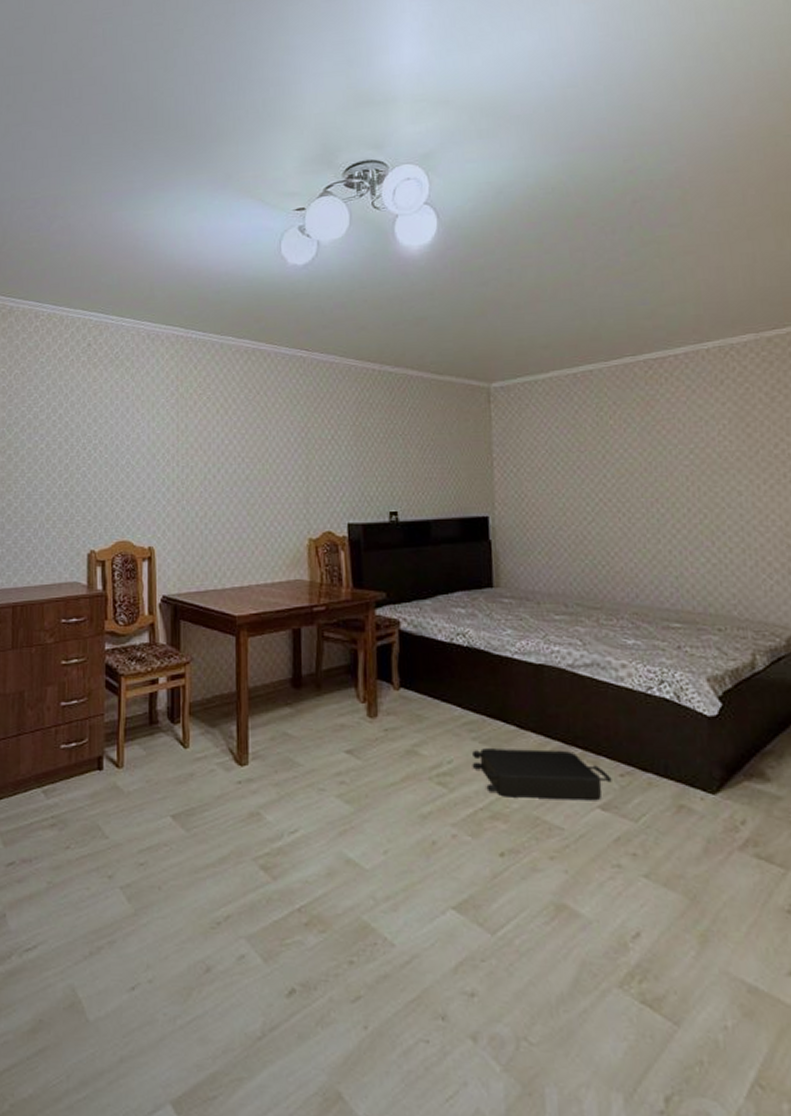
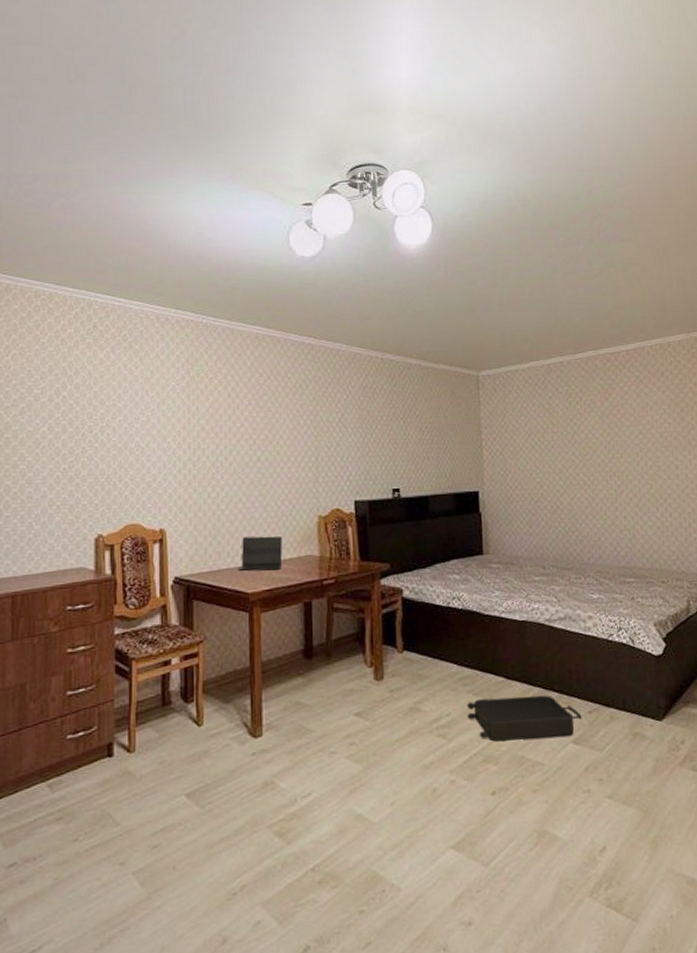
laptop: none [225,558,271,594] -> present [238,536,283,571]

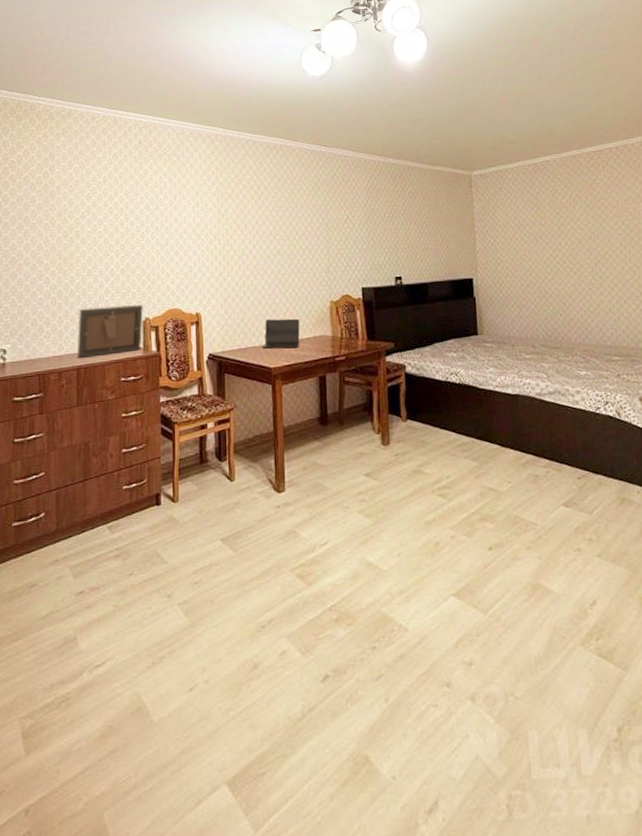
picture frame: none [13,519,95,584] -> present [78,305,143,359]
suitcase: present [466,695,582,742] -> none [464,461,572,502]

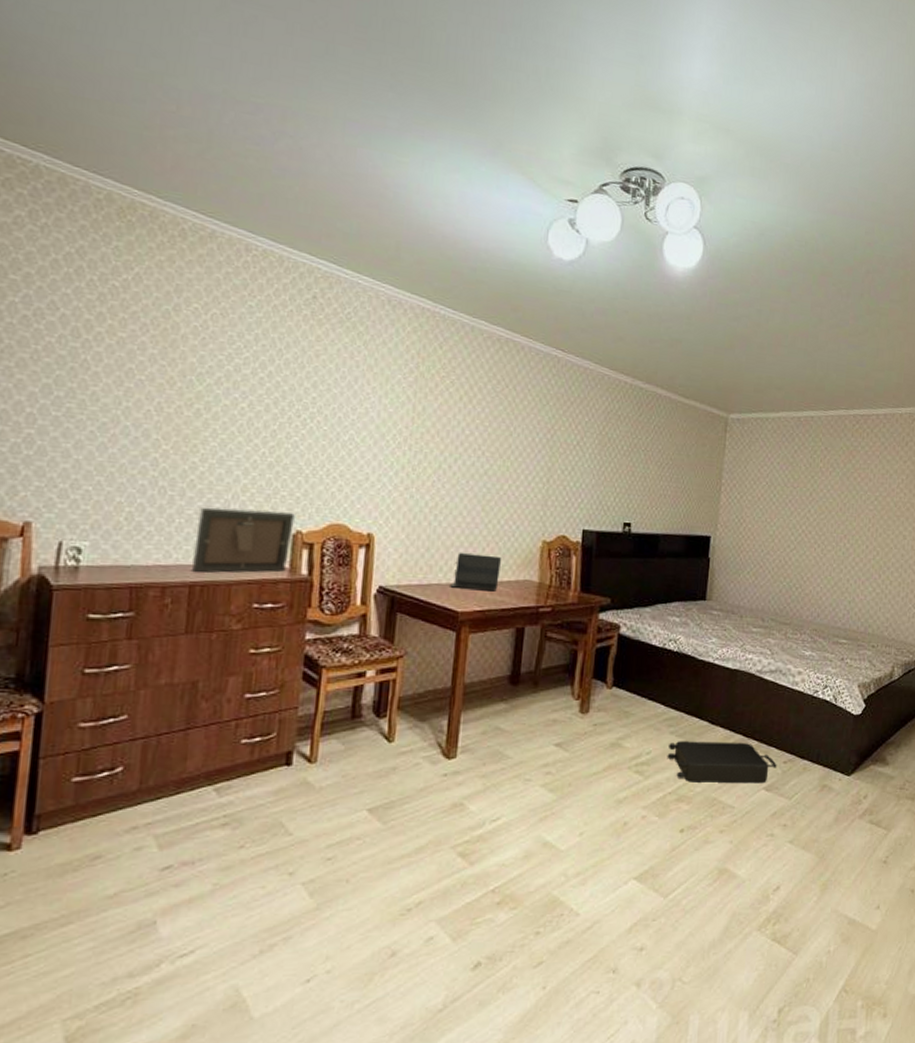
suitcase: none [464,461,572,502] -> present [667,741,777,784]

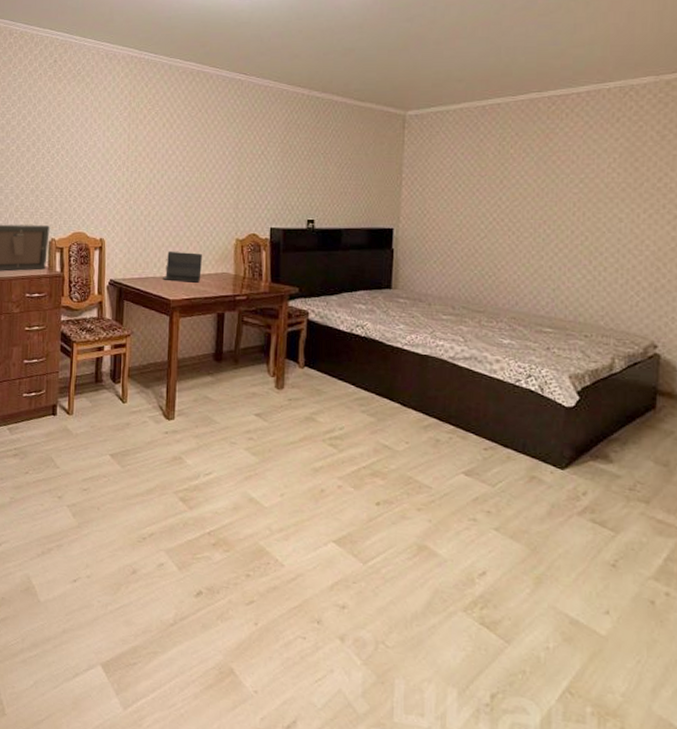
suitcase: present [667,741,777,784] -> none [359,420,477,468]

